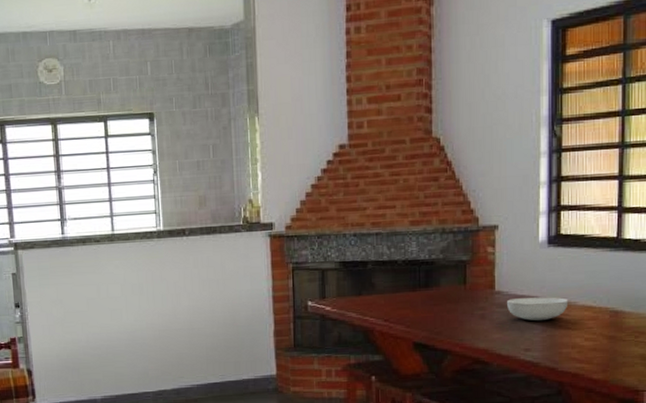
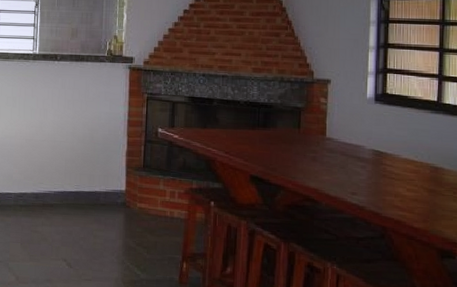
serving bowl: present [507,297,569,321] -> none [337,146,393,168]

